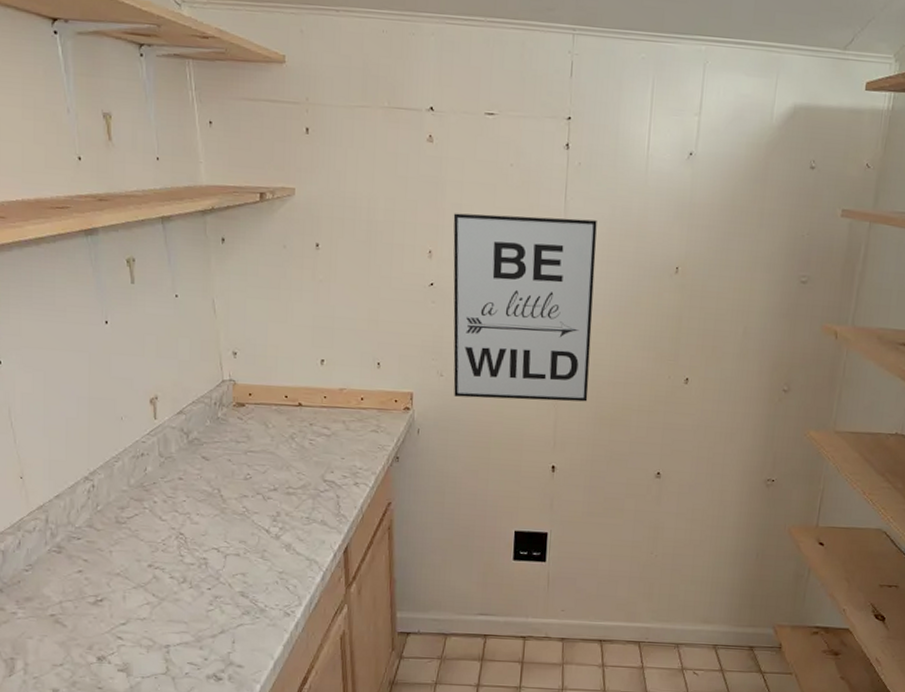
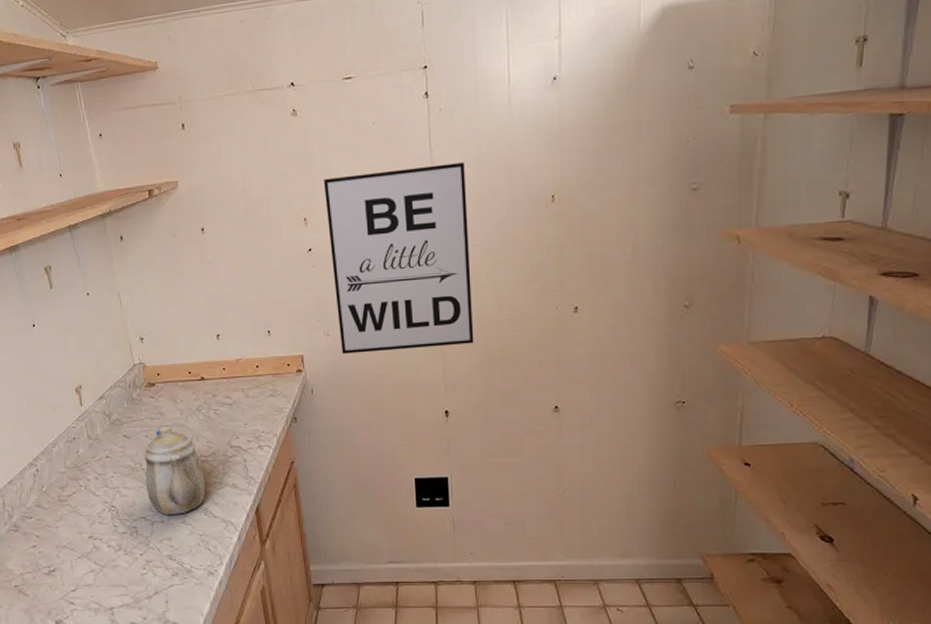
teapot: none [222,450,292,549] -> present [143,425,206,515]

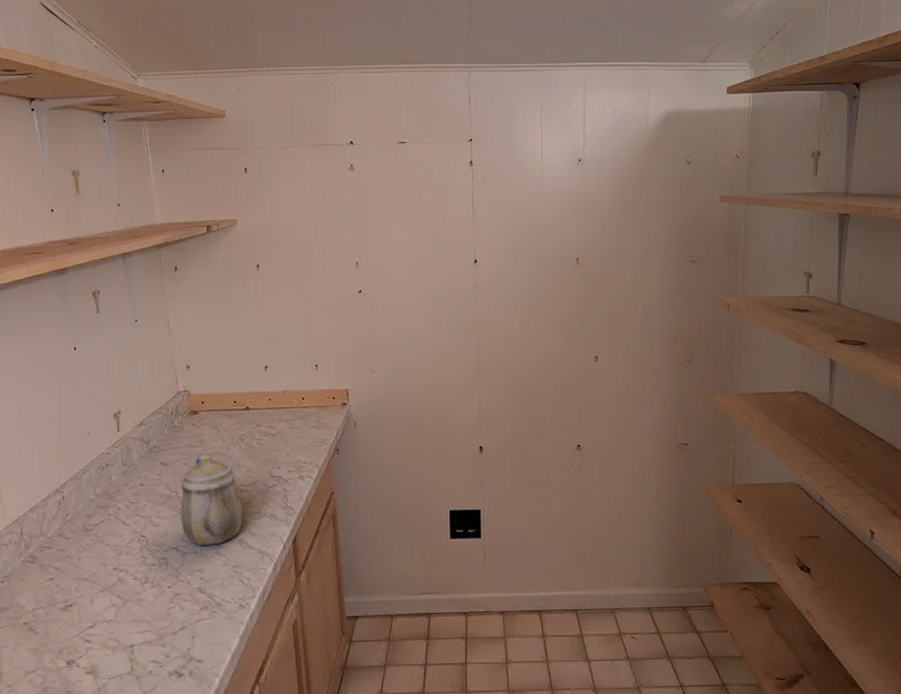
wall art: present [323,162,474,354] -> none [375,224,507,389]

